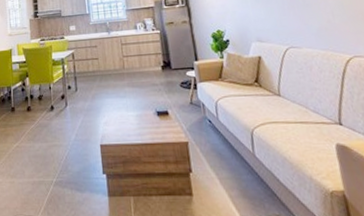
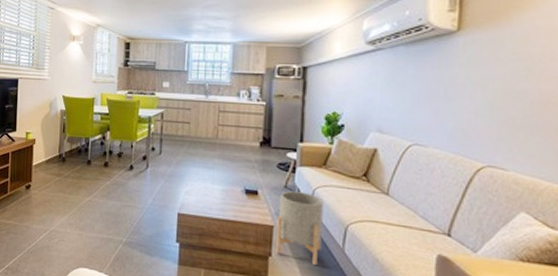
planter: none [188,105,235,175] -> present [275,191,324,266]

